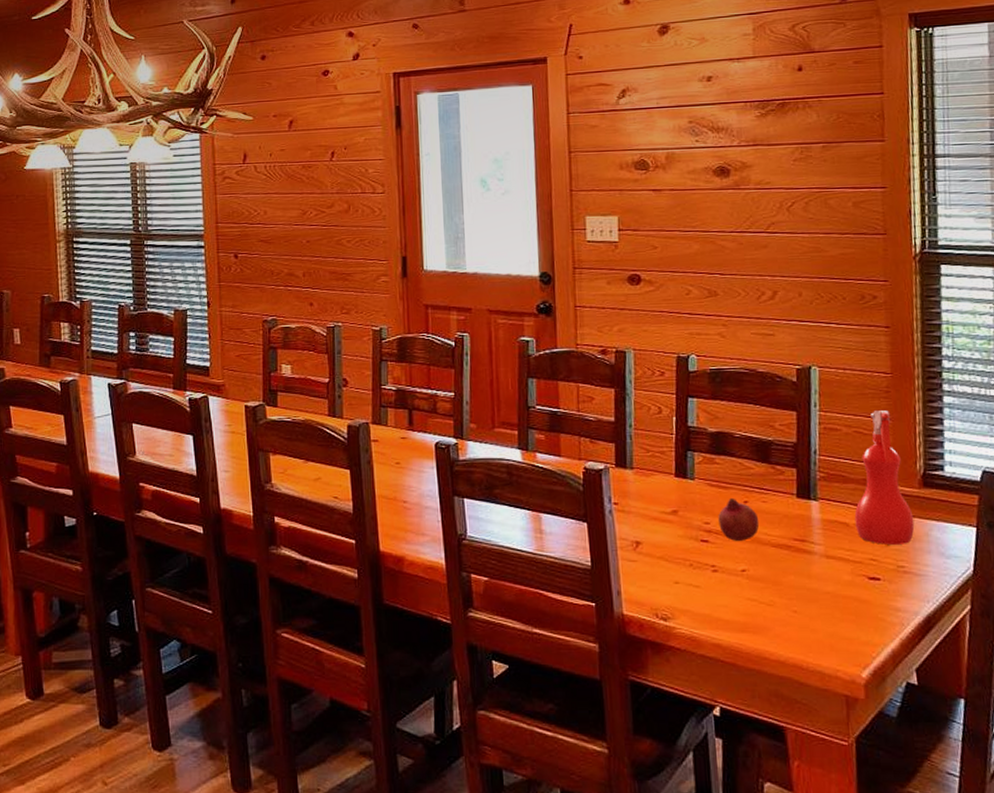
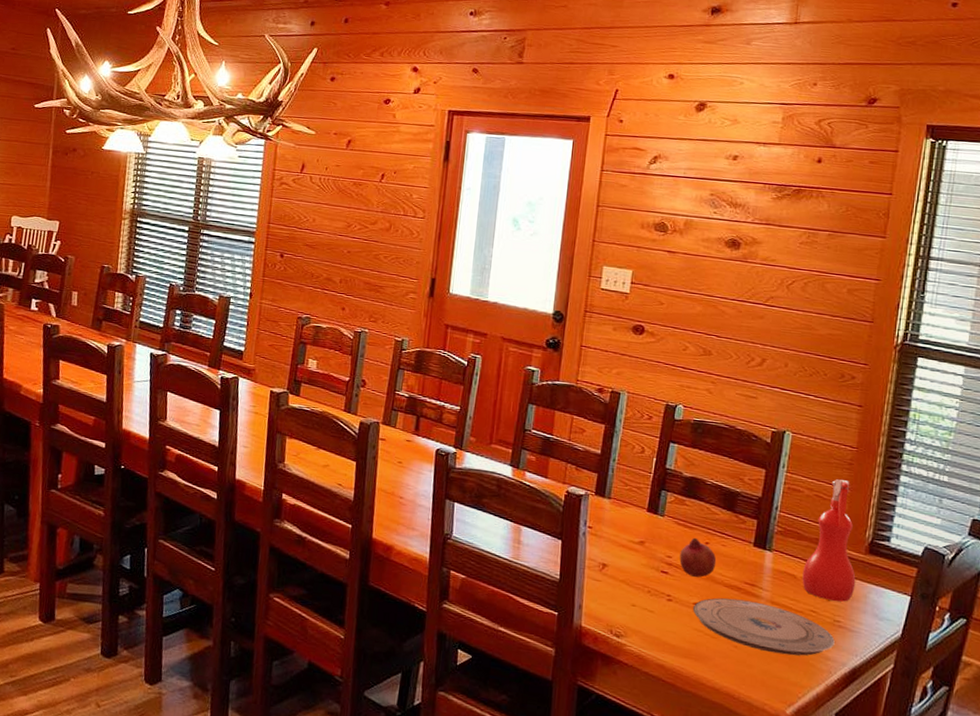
plate: none [742,558,903,613] -> present [693,598,835,656]

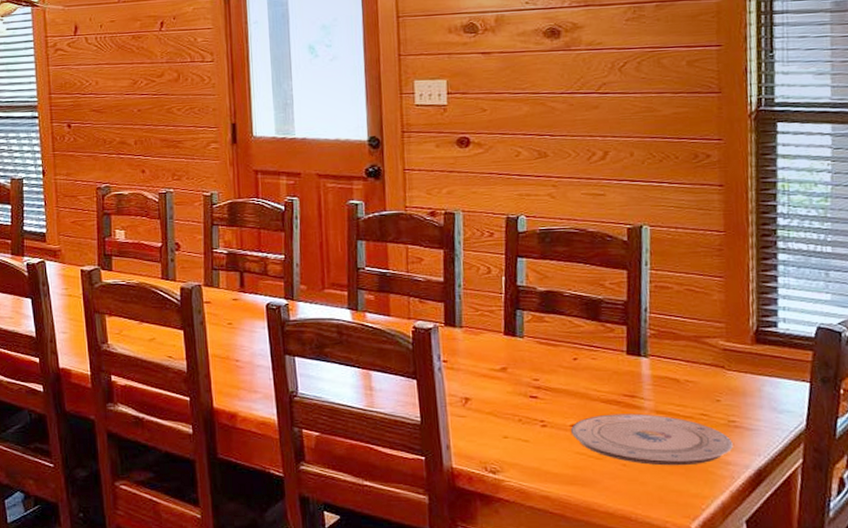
fruit: present [679,537,717,578] -> none [547,355,589,397]
spray bottle: present [802,479,856,602] -> none [685,268,747,400]

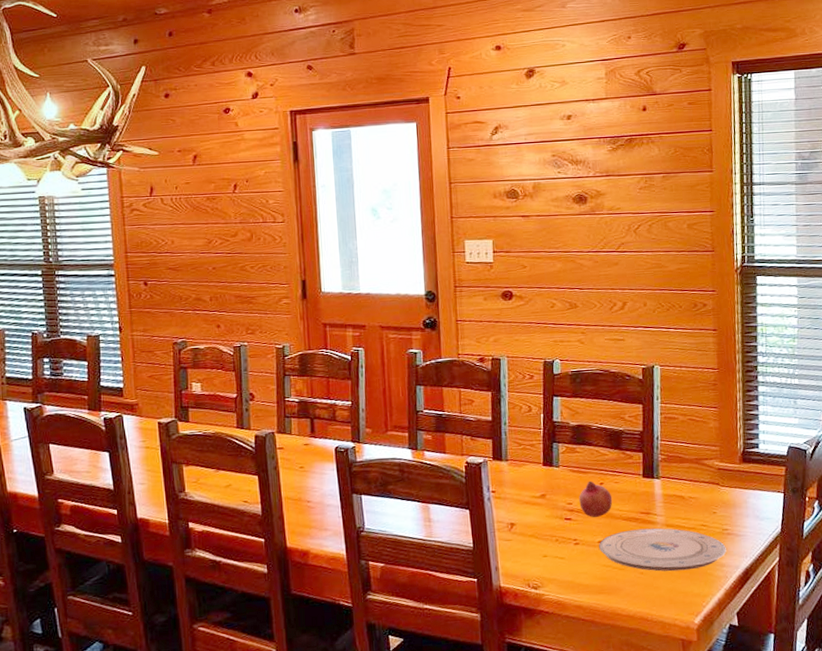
fruit: none [547,355,589,397] -> present [579,480,613,517]

